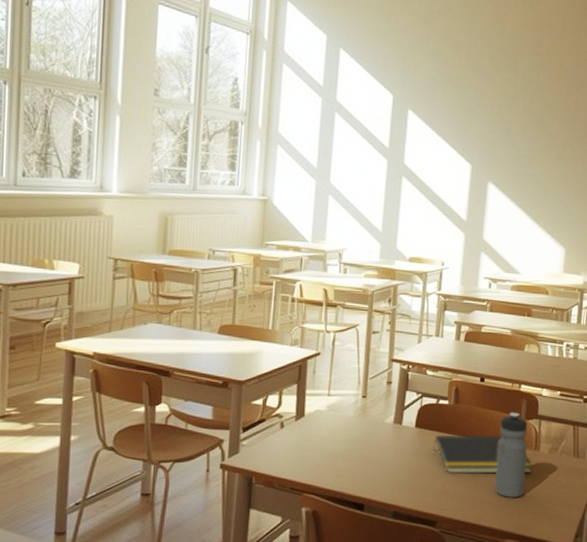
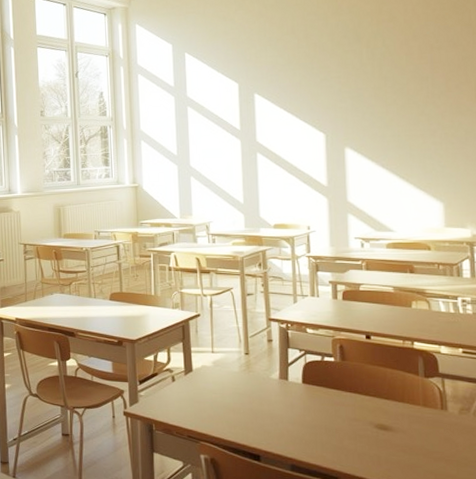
notepad: present [432,434,533,474] -> none [324,391,442,433]
water bottle: present [494,412,528,497] -> none [395,370,436,459]

